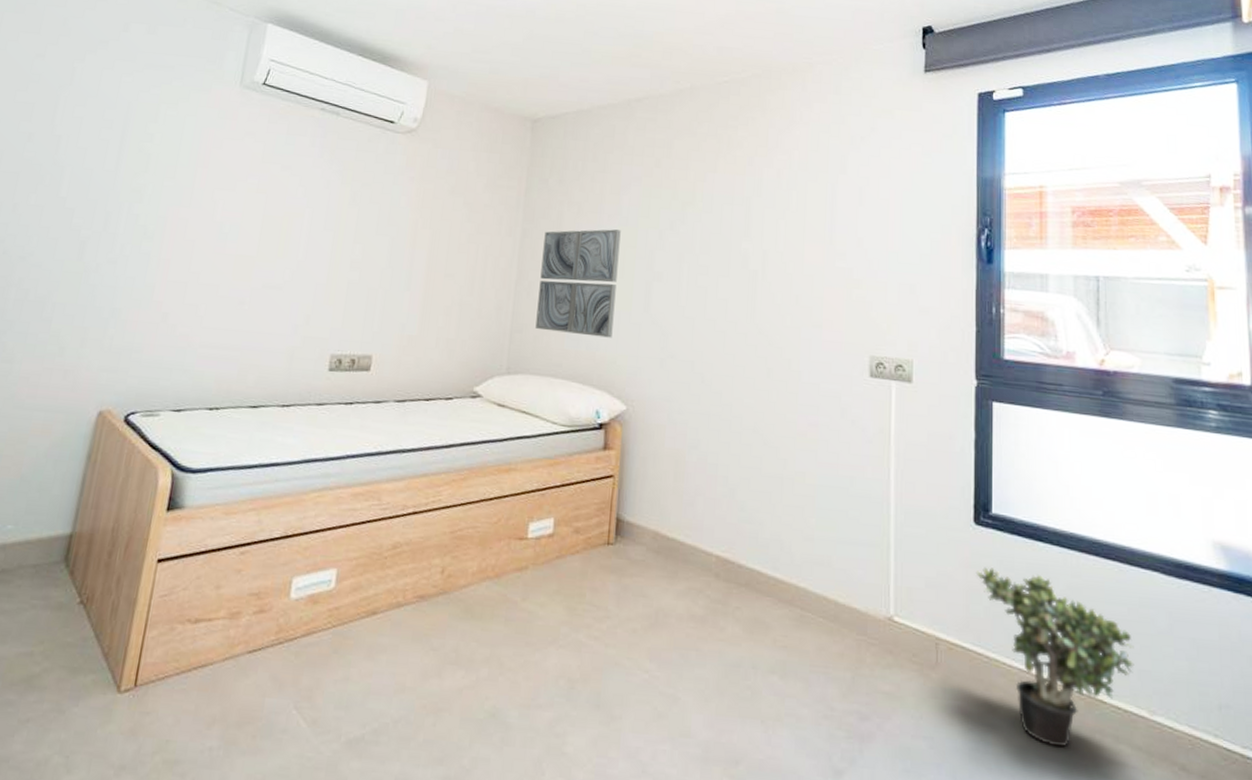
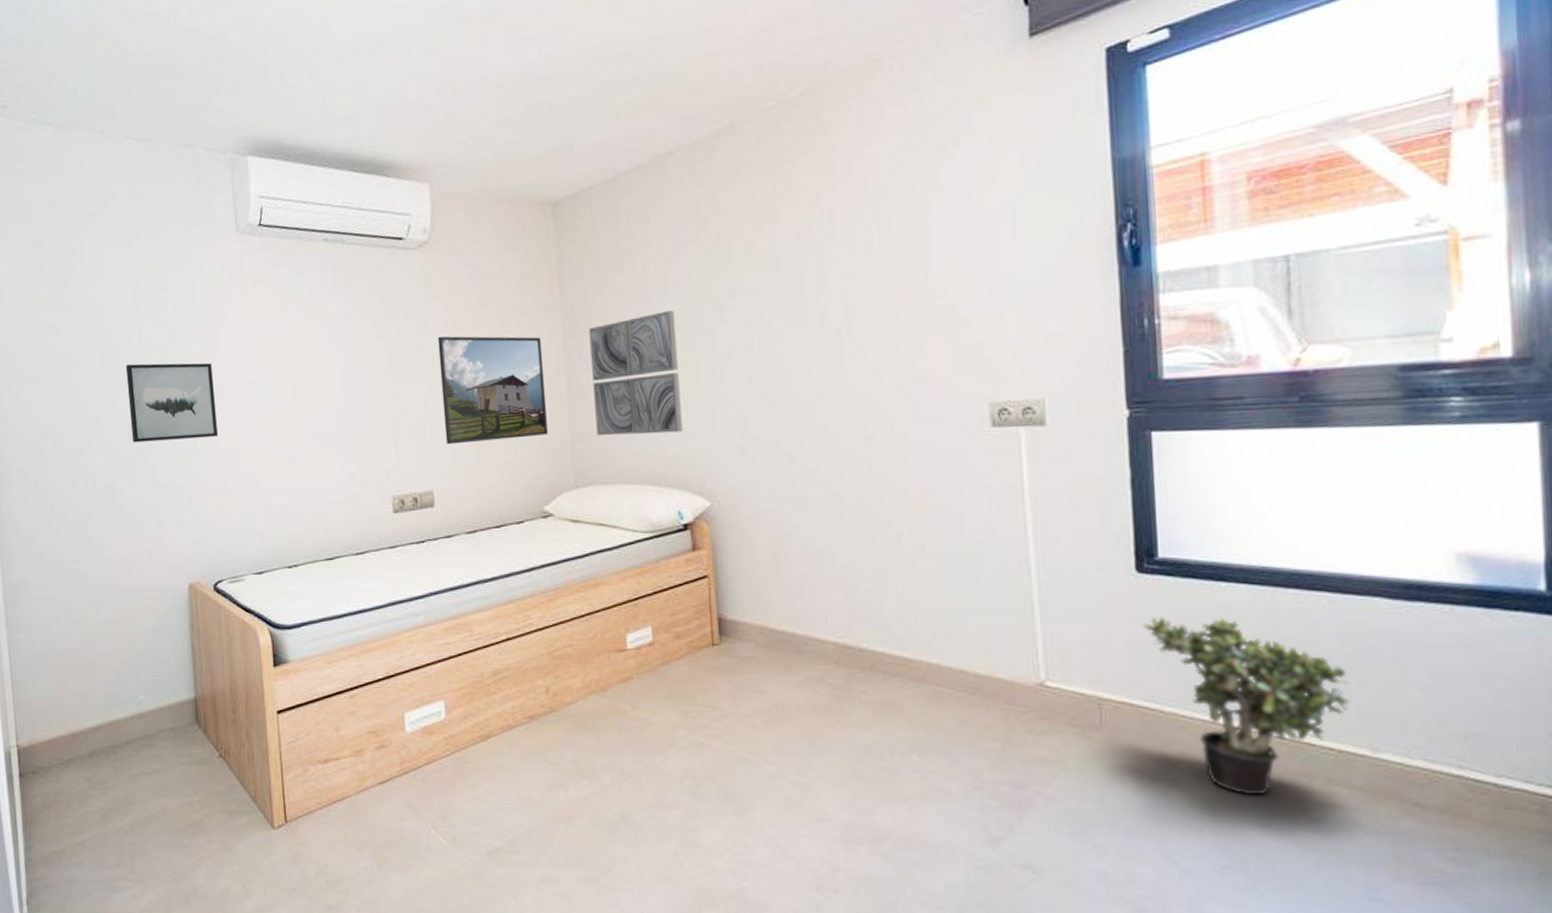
wall art: none [80,184,183,268] -> present [125,362,218,443]
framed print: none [394,214,500,320] -> present [437,336,548,445]

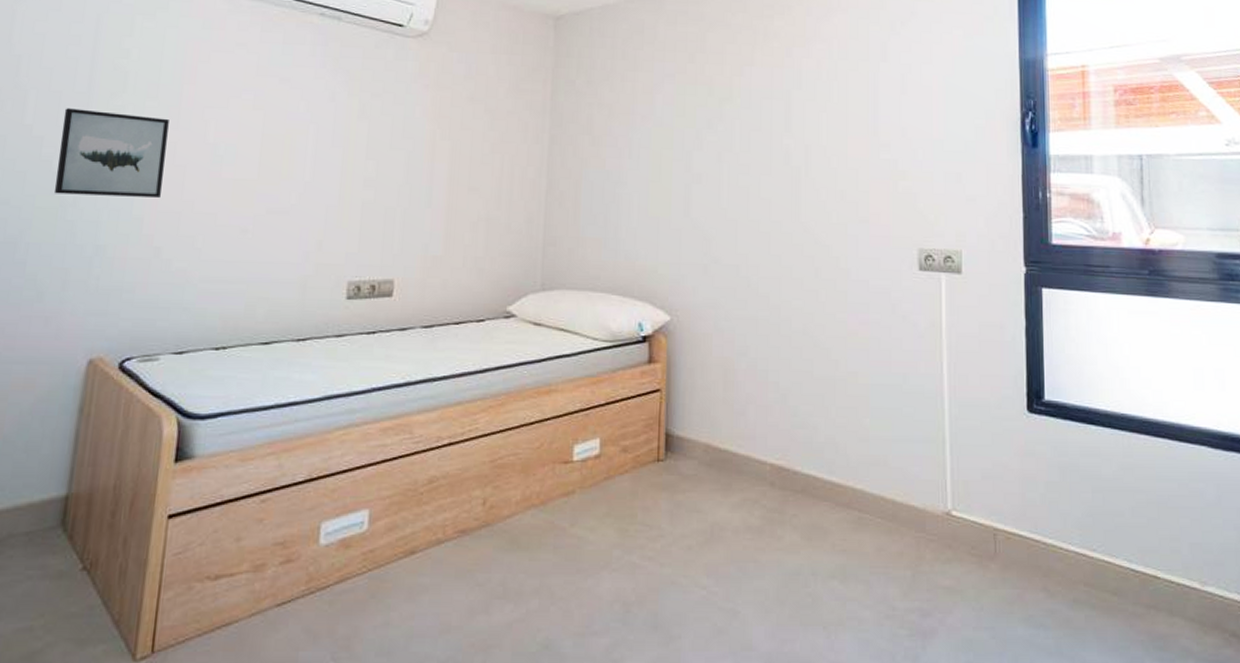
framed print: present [437,336,548,445] -> none [415,124,527,235]
wall art: present [589,310,683,436] -> none [570,131,656,246]
potted plant: present [1142,617,1351,796] -> none [1030,454,1186,626]

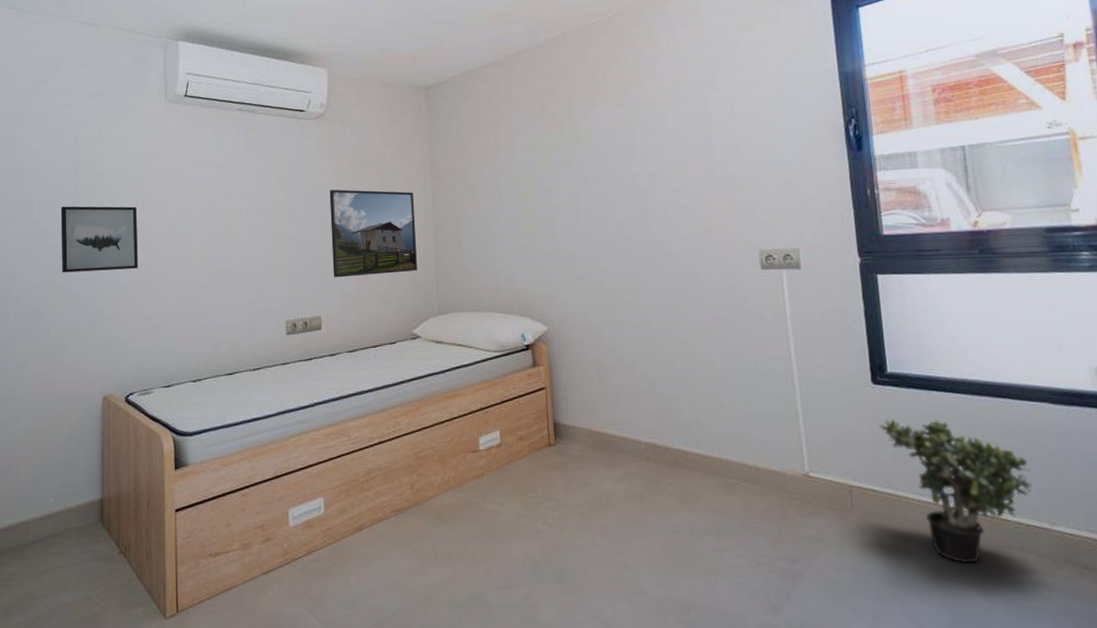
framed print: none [415,124,527,235] -> present [329,189,418,278]
potted plant: none [1030,454,1186,626] -> present [878,419,1033,564]

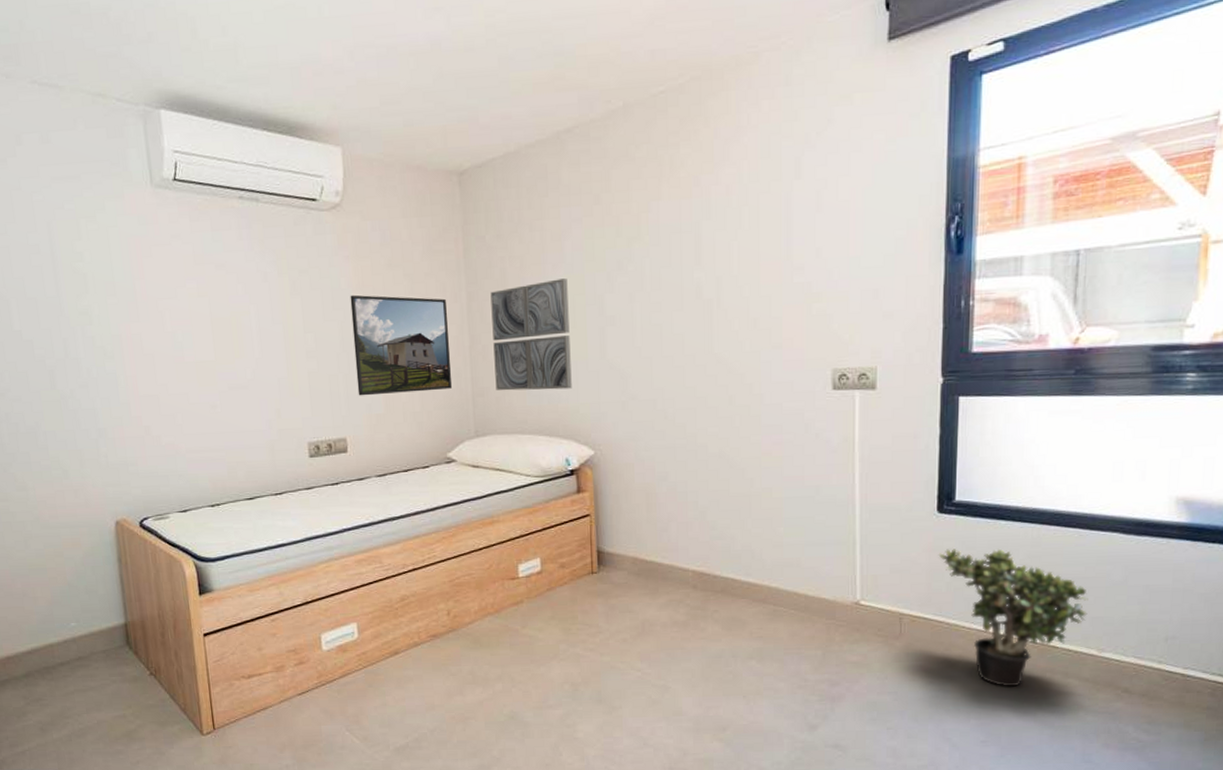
wall art: present [60,206,138,273] -> none [43,312,139,389]
wall art: none [452,174,526,273] -> present [490,278,572,391]

